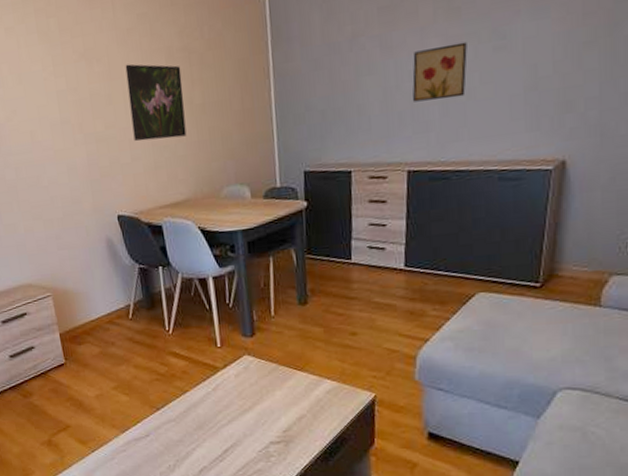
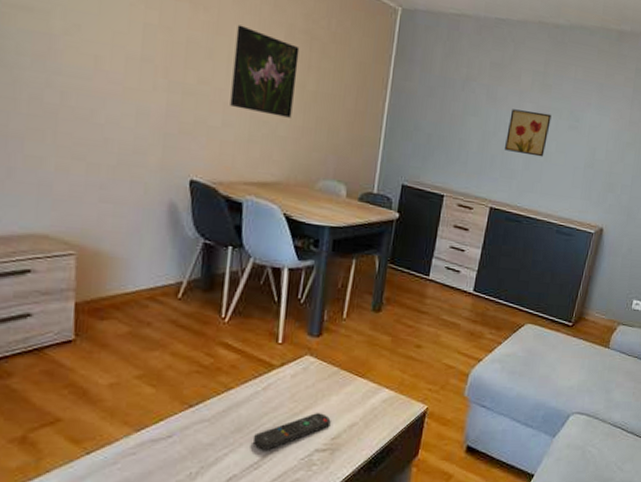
remote control: none [213,408,280,444] -> present [252,413,331,450]

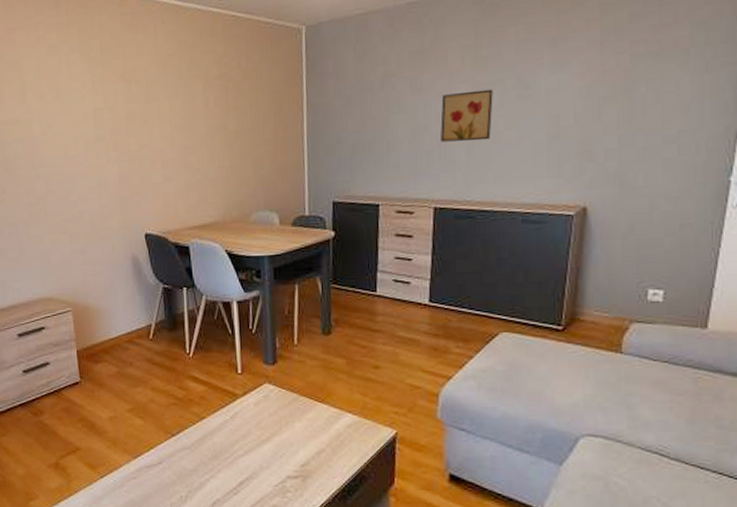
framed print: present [230,25,300,118] -> none [163,87,219,163]
remote control: present [252,413,331,450] -> none [228,440,298,476]

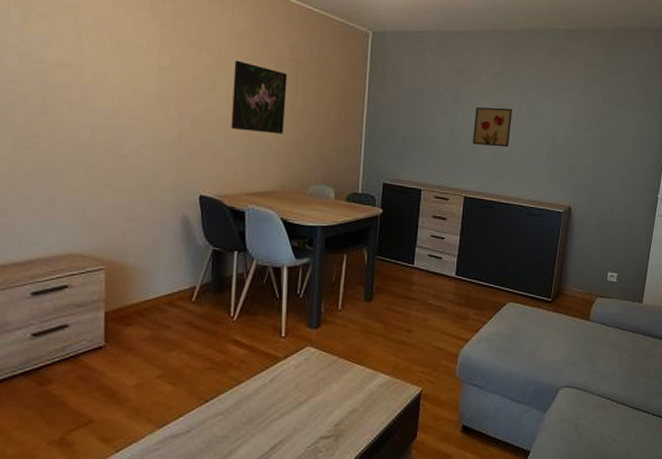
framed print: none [163,87,219,163] -> present [231,60,288,134]

